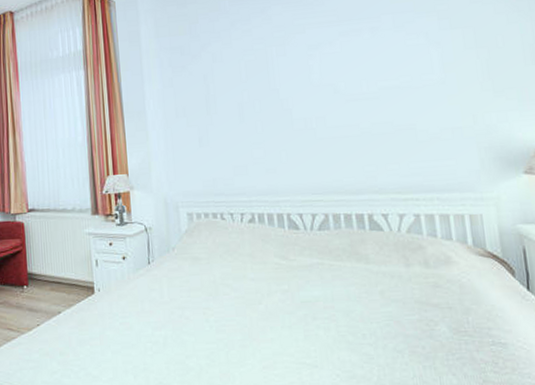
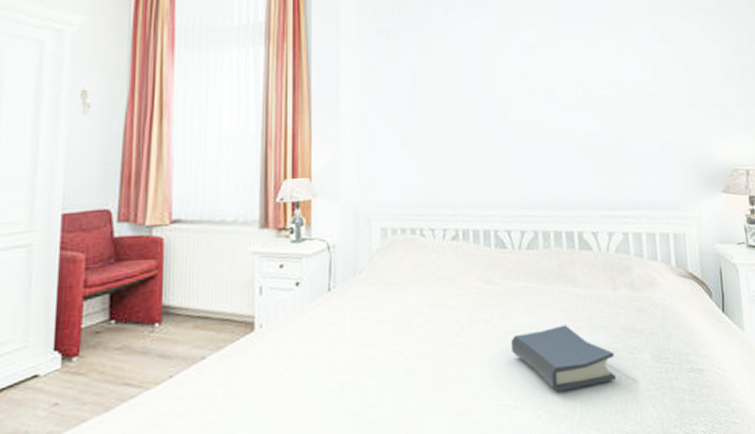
hardback book: none [308,297,412,355] -> present [511,325,616,392]

